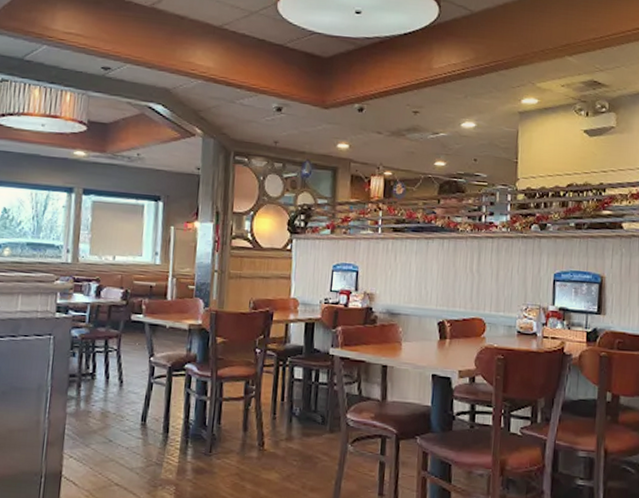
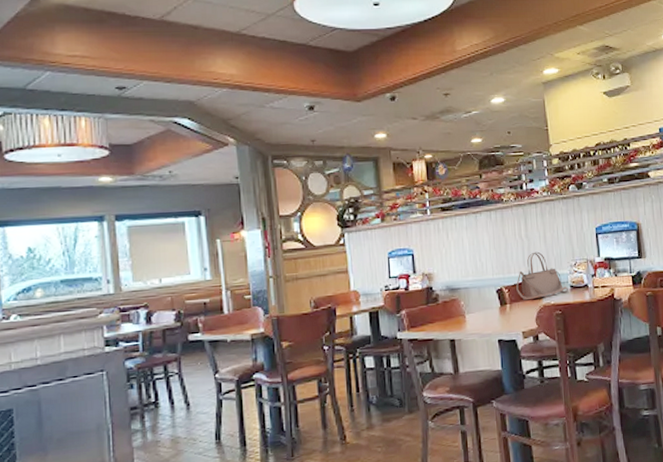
handbag: none [459,289,514,340] -> present [516,251,568,301]

